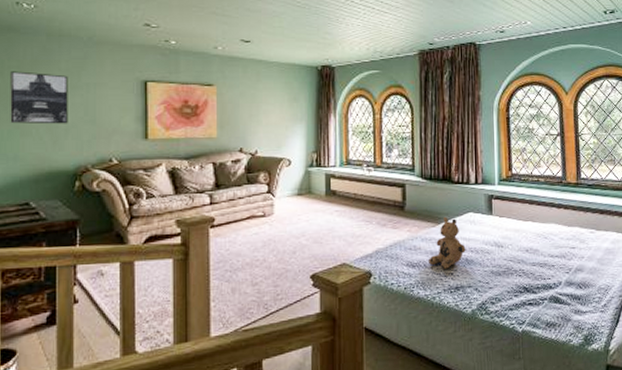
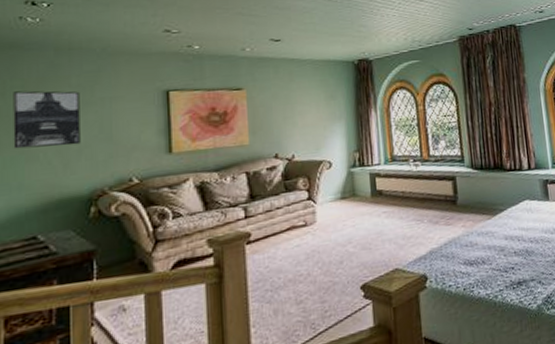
teddy bear: present [429,216,466,270] -> none [487,207,525,265]

